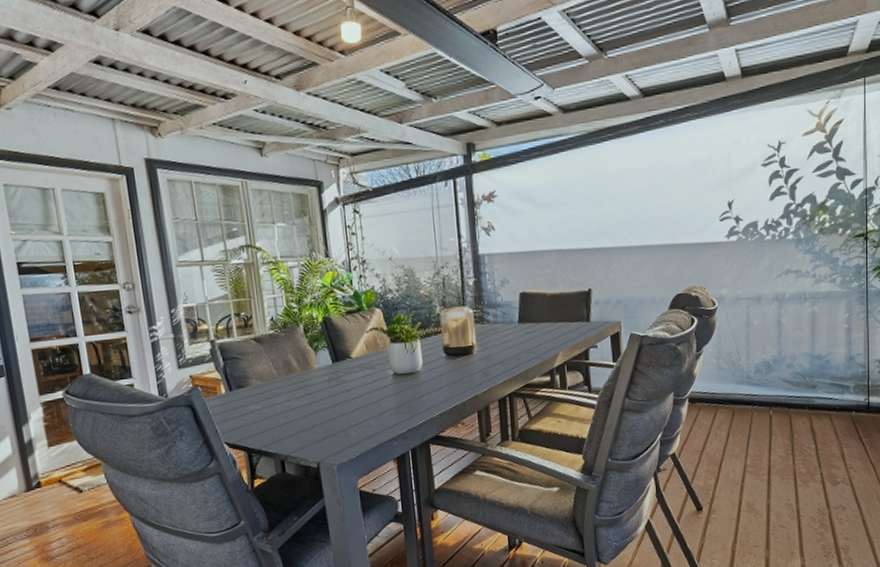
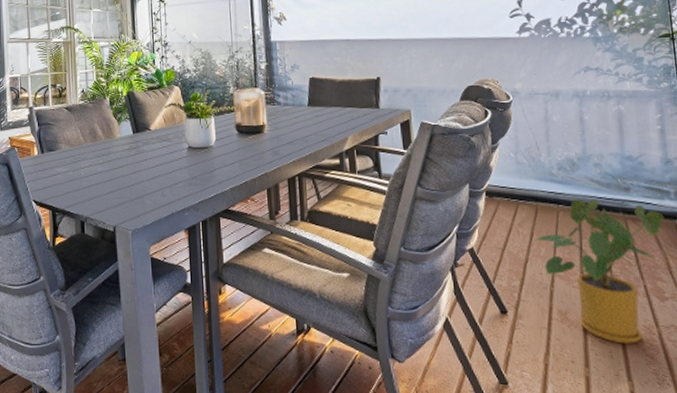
house plant: none [731,398,843,526] -> present [535,199,664,344]

